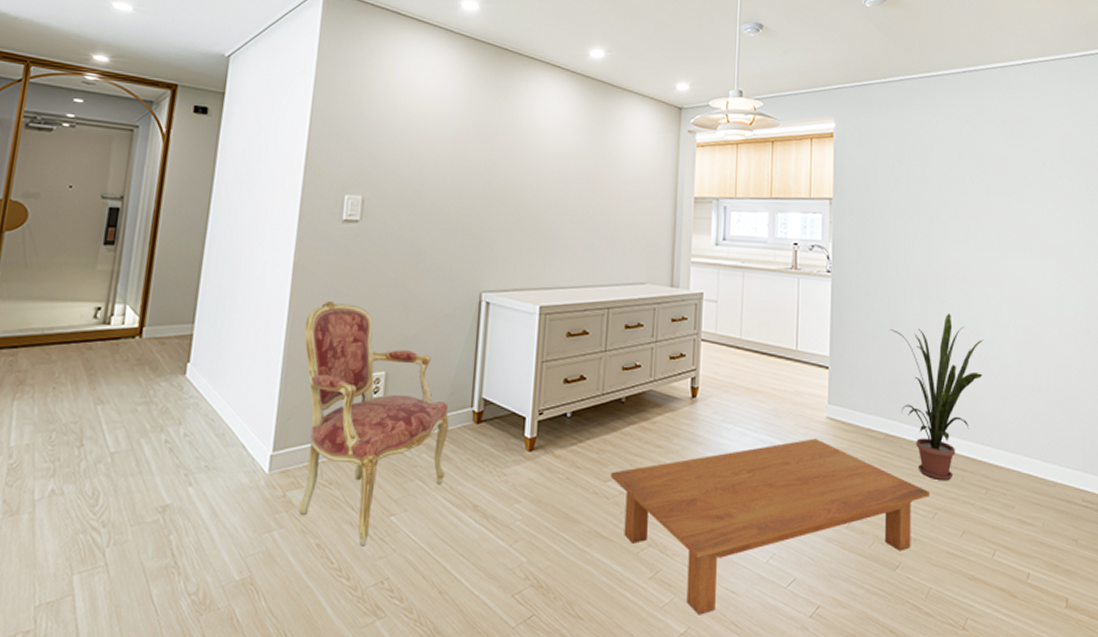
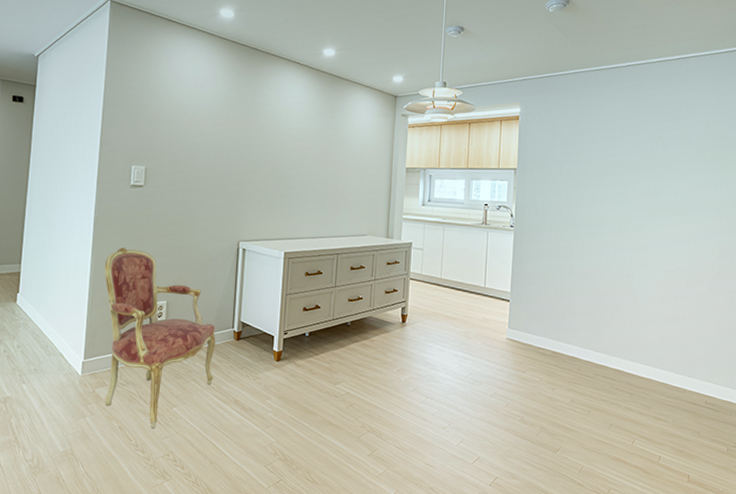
coffee table: present [611,438,929,615] -> none [339,354,585,482]
house plant: present [890,313,984,481] -> none [559,259,634,387]

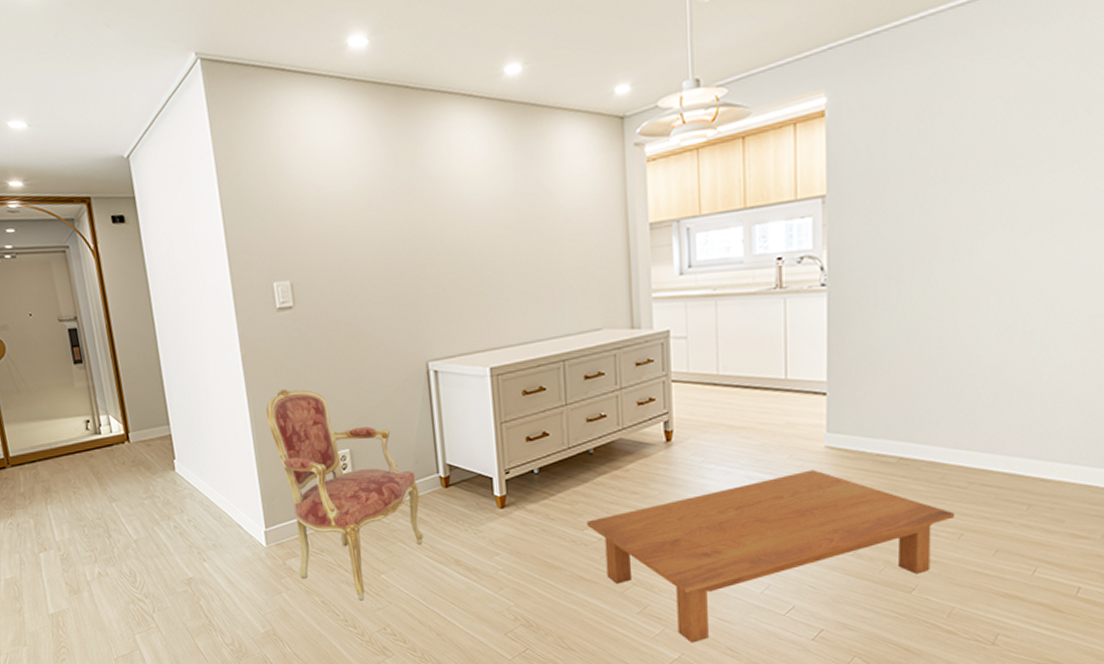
coffee table: none [339,354,585,482] -> present [587,470,954,643]

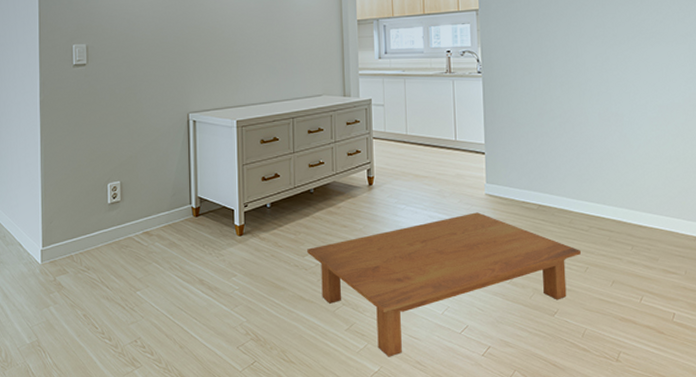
armchair: present [265,389,424,601] -> none [54,130,175,315]

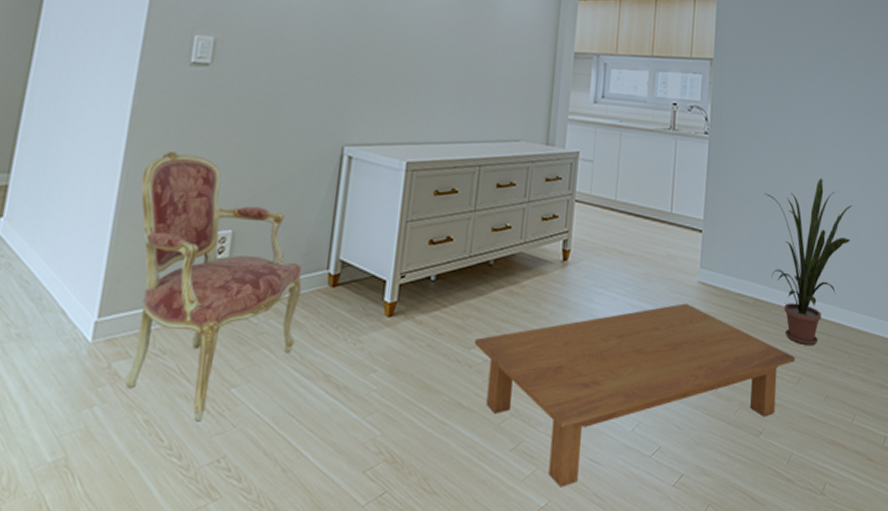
armchair: none [54,130,175,315] -> present [125,152,302,422]
house plant: none [538,99,624,241] -> present [764,177,853,346]

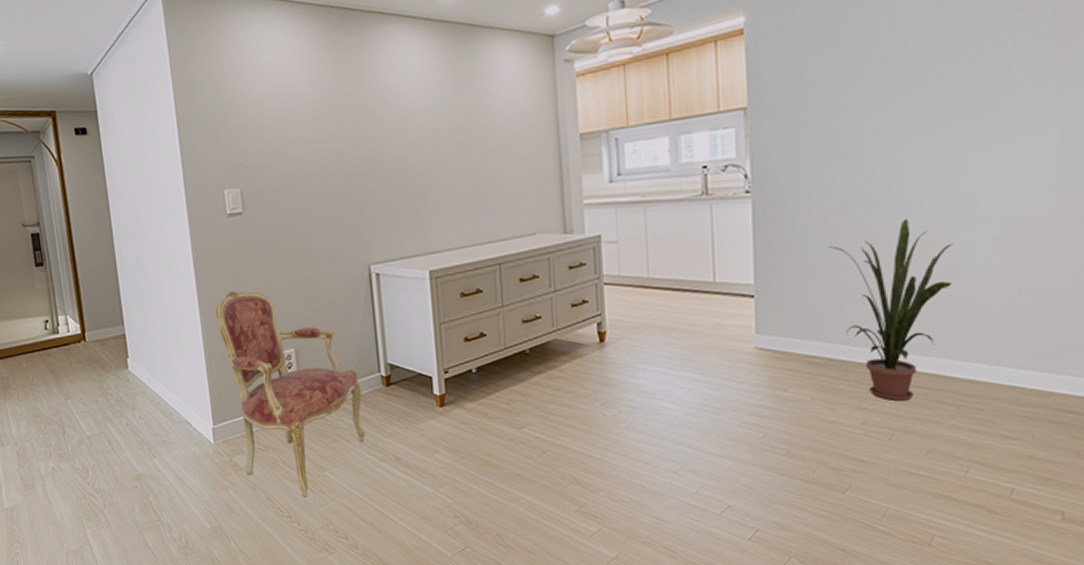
coffee table: present [475,303,795,487] -> none [524,370,884,542]

